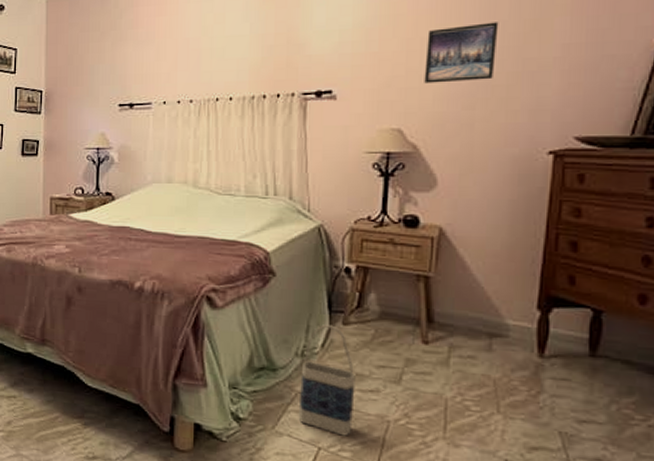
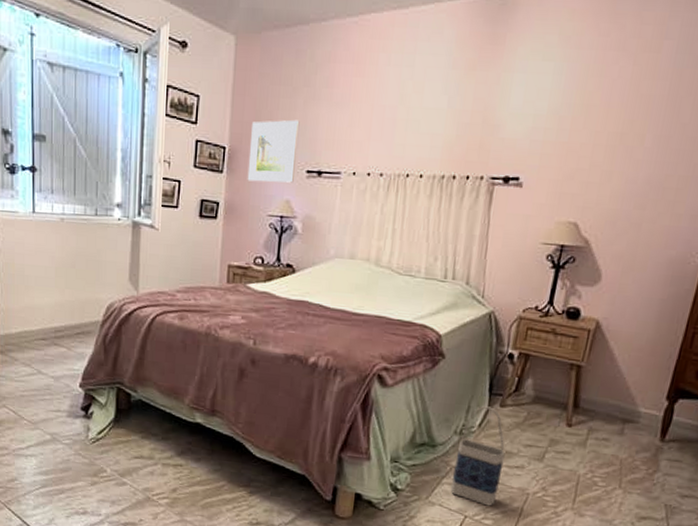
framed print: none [63,60,109,119] -> present [247,119,300,183]
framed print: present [424,22,499,84] -> none [604,123,680,182]

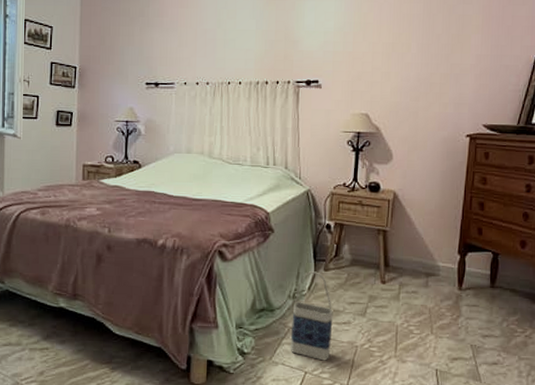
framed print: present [247,119,300,183] -> none [96,43,138,94]

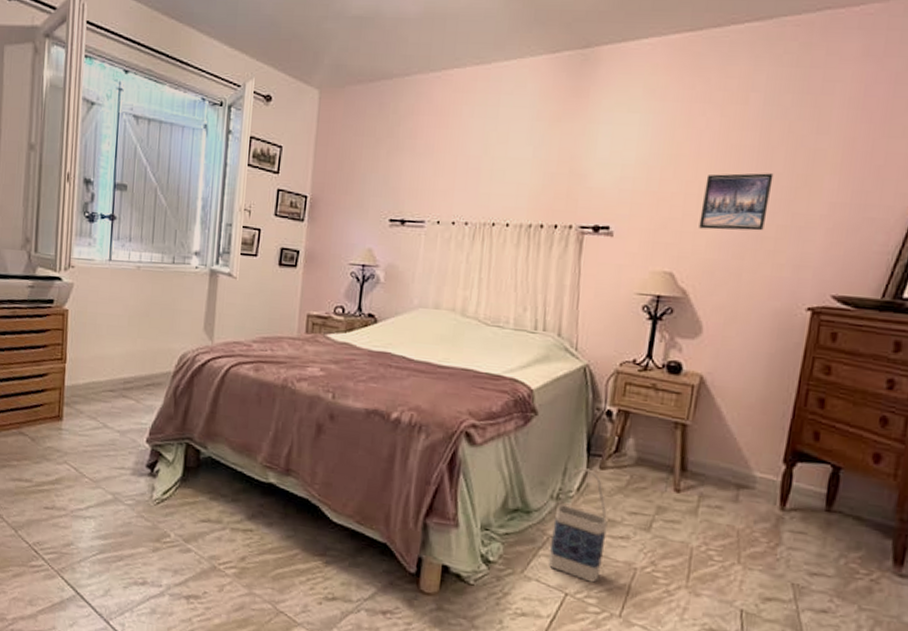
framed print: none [384,34,435,79] -> present [699,173,774,231]

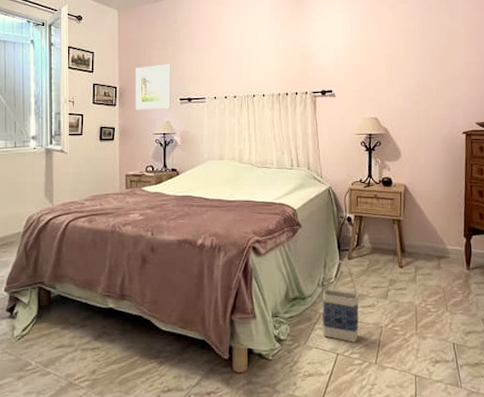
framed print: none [328,169,383,232] -> present [135,64,171,110]
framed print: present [699,173,774,231] -> none [388,47,430,87]

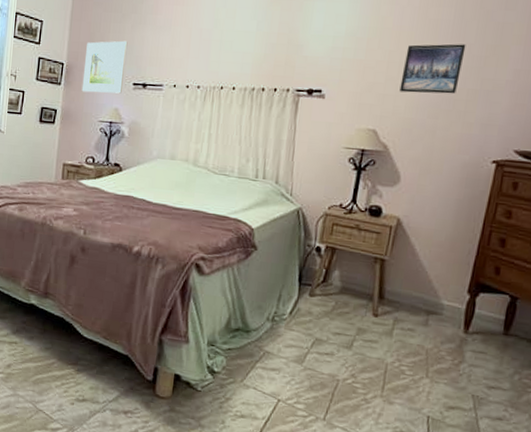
bag: present [322,260,359,342] -> none [264,295,315,391]
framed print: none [388,47,430,87] -> present [399,43,466,94]

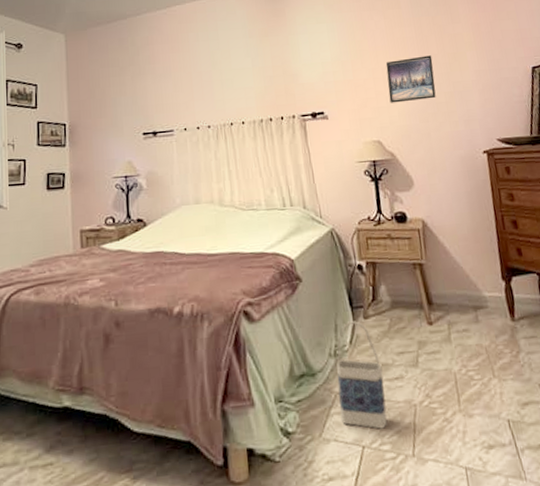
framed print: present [81,40,128,94] -> none [88,92,132,150]
bag: none [264,295,315,391] -> present [336,321,388,429]

